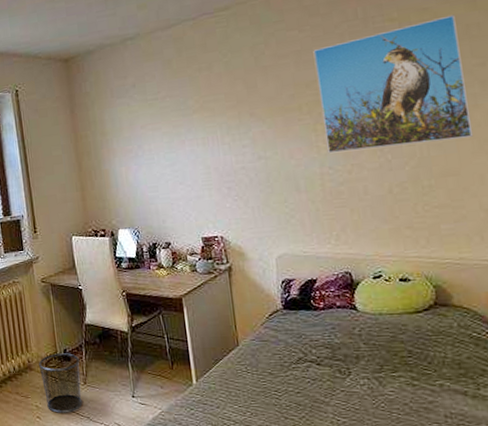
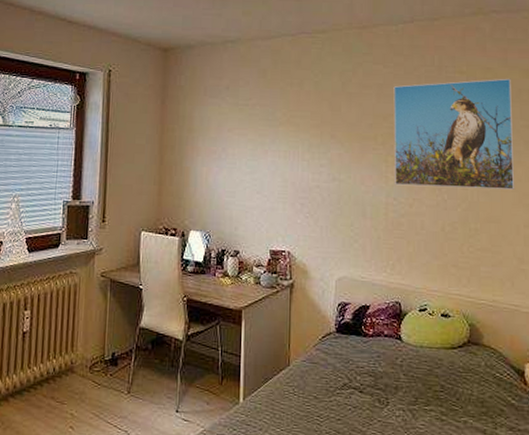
waste bin: present [38,353,83,413] -> none [81,356,128,425]

